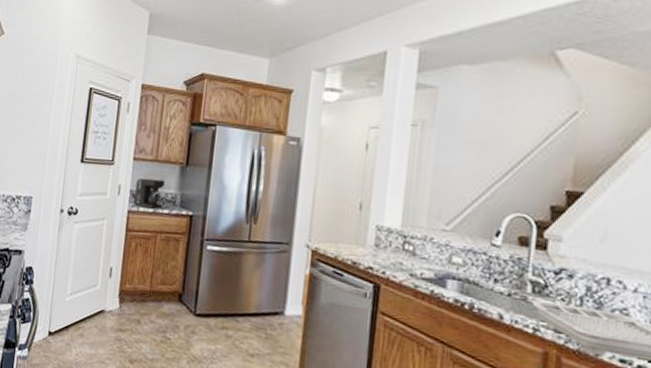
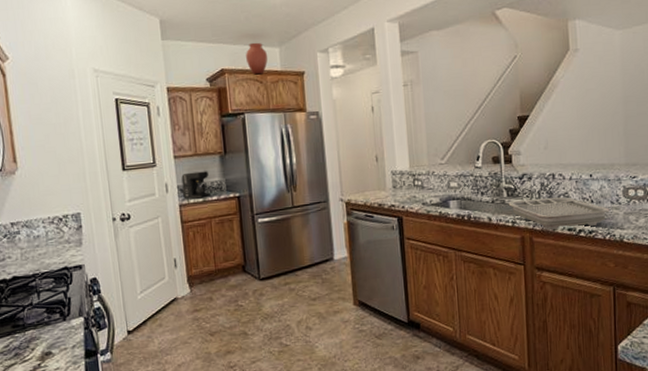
vase: none [230,49,256,87] -> present [246,42,268,76]

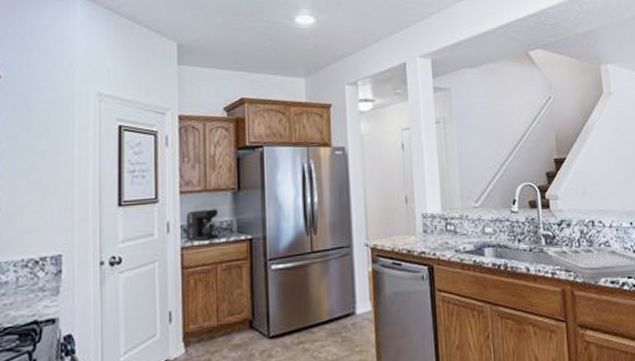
vase: present [246,42,268,76] -> none [269,72,293,107]

